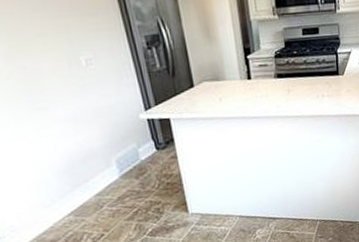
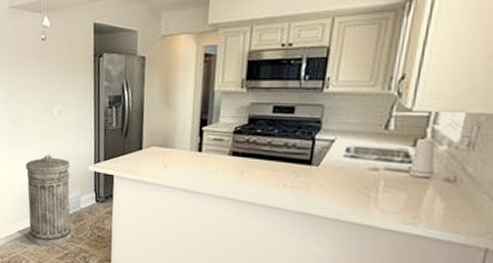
trash can: none [58,111,138,214] -> present [26,154,72,246]

